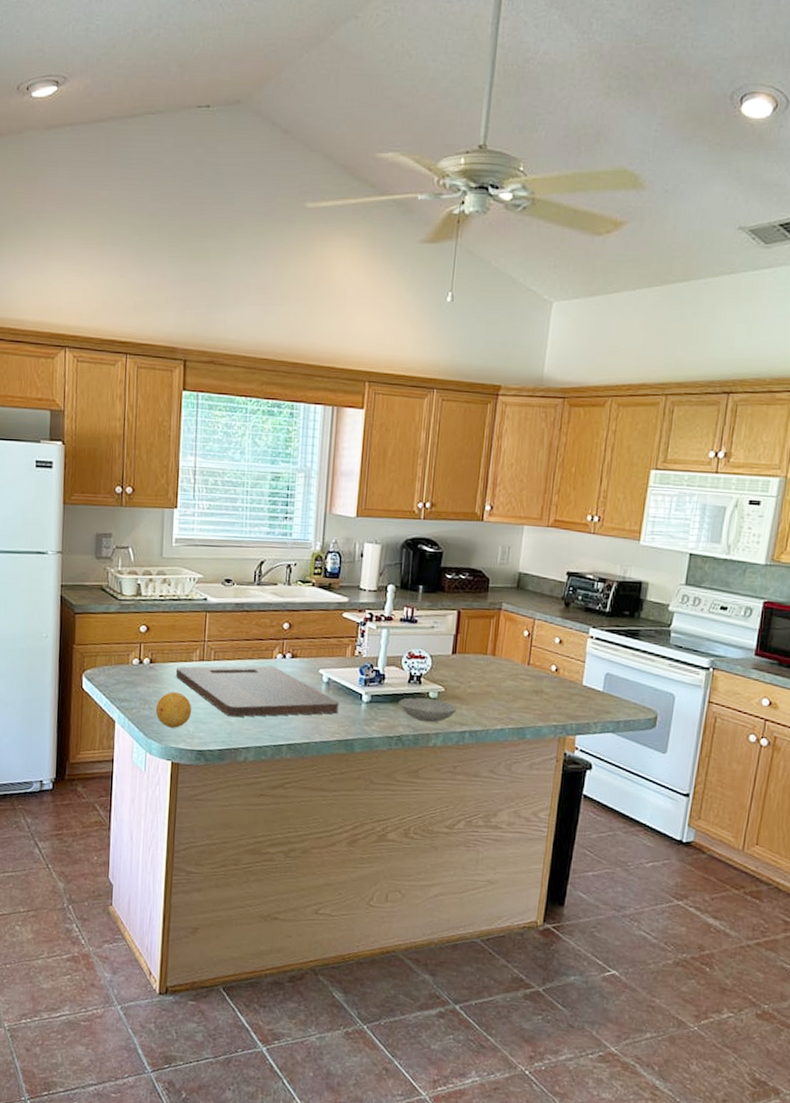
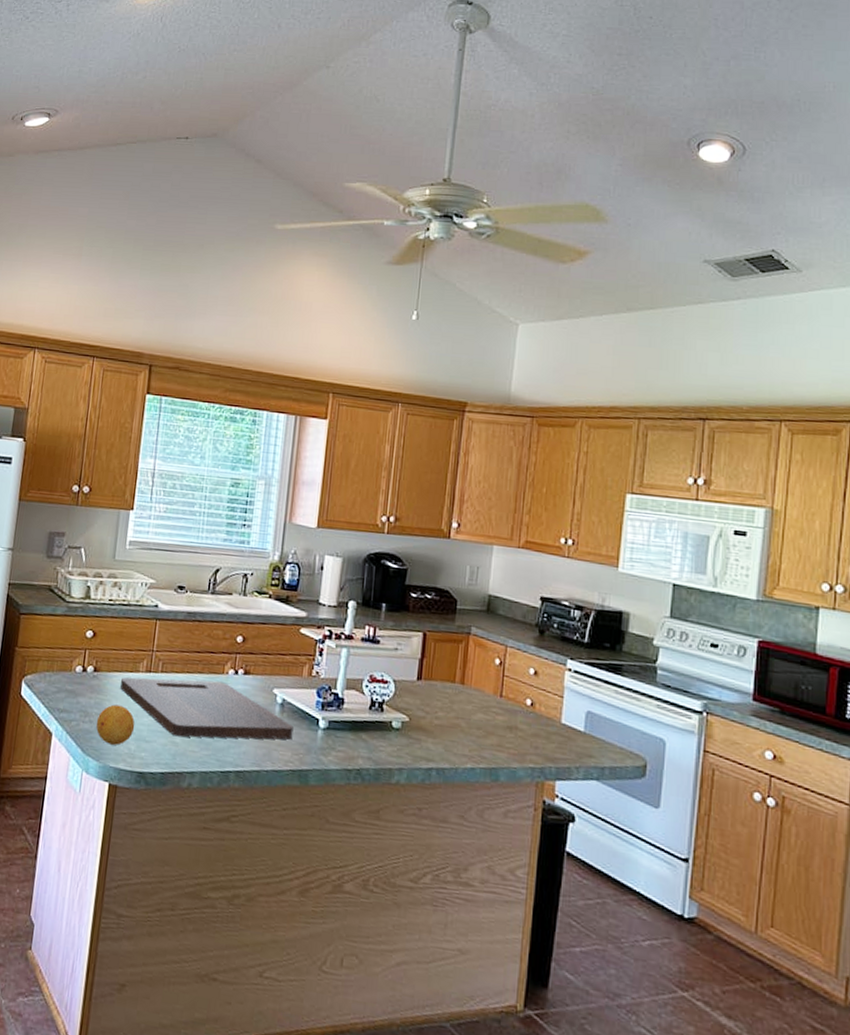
bowl: present [398,697,457,723] -> none [358,726,423,757]

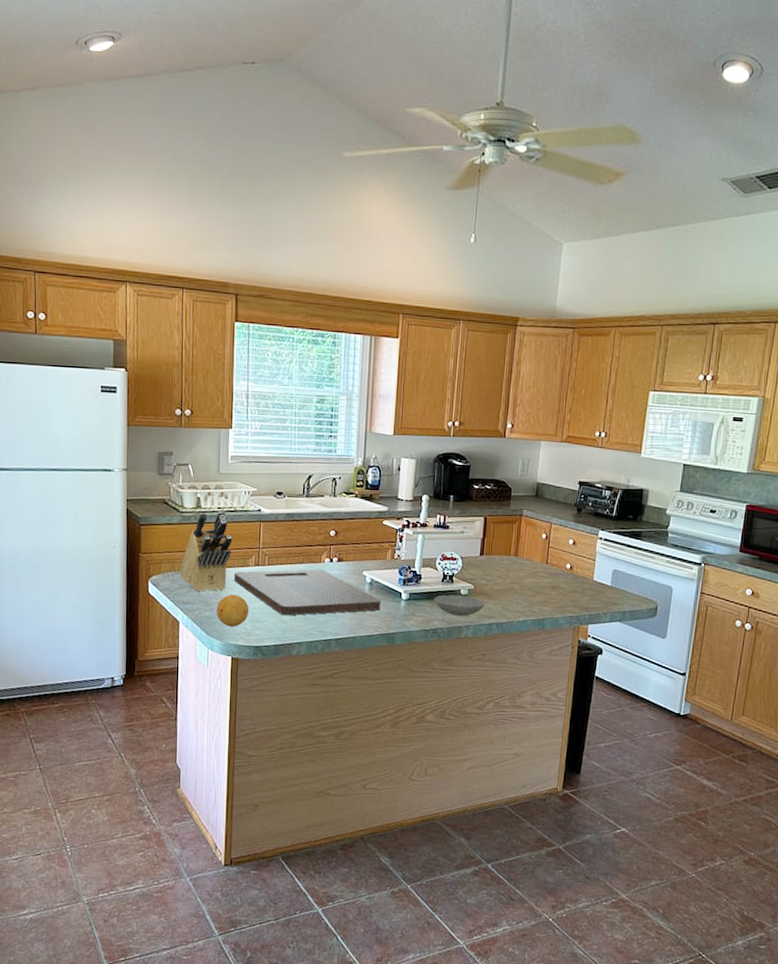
knife block: none [58,601,123,699] -> present [179,509,233,591]
bowl: none [358,726,423,757] -> present [434,595,485,617]

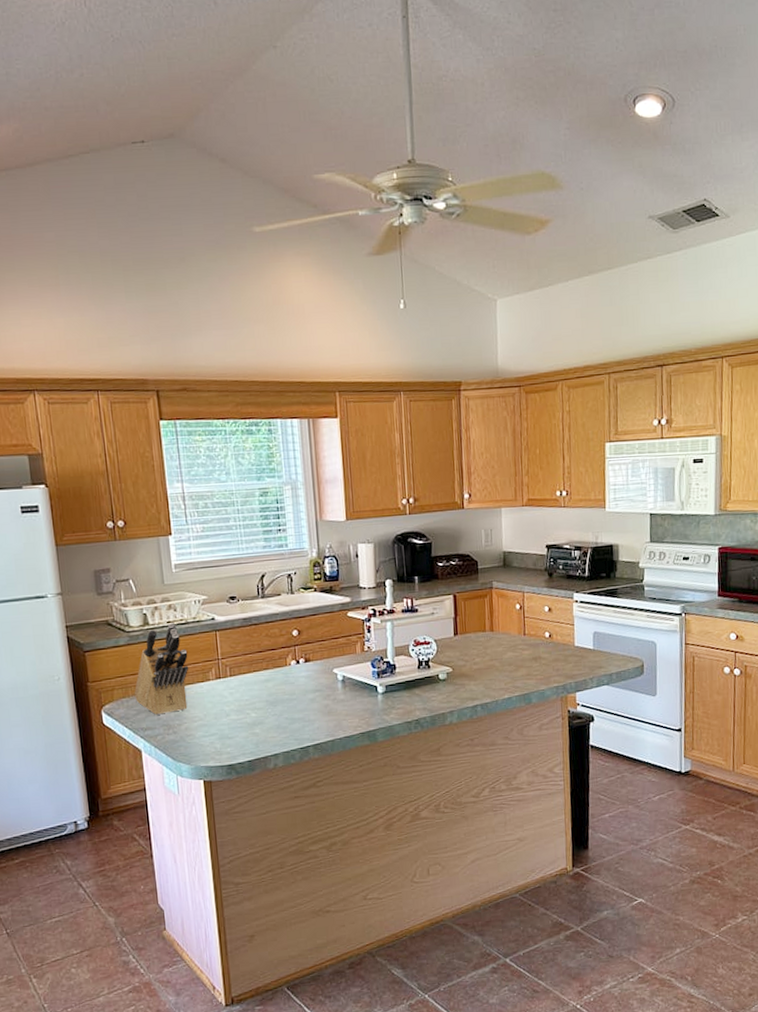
fruit: present [216,594,249,627] -> none [180,712,217,748]
cutting board: present [234,569,381,616] -> none [195,673,357,728]
bowl: present [434,595,485,617] -> none [412,680,467,703]

